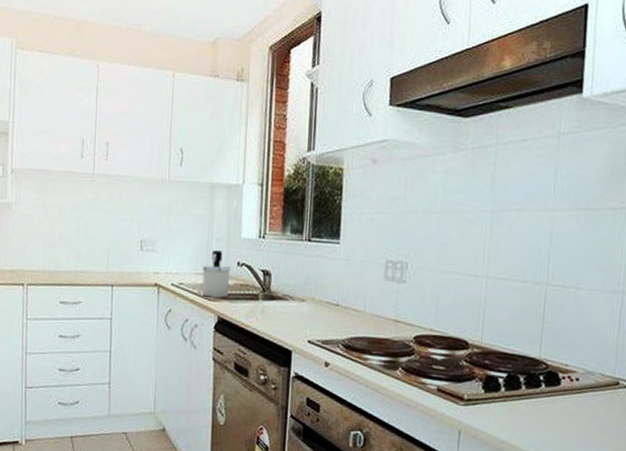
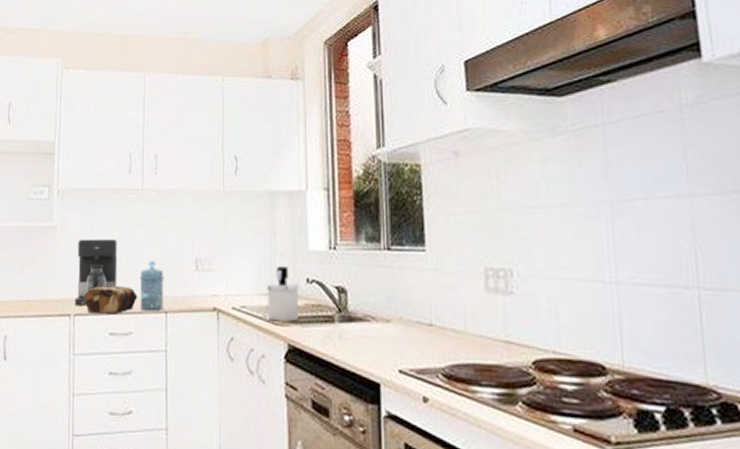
coffee maker: none [27,216,69,278] -> present [74,239,118,307]
bread loaf: none [36,259,87,285] -> present [83,285,137,313]
canister: none [88,239,112,284] -> present [139,260,164,310]

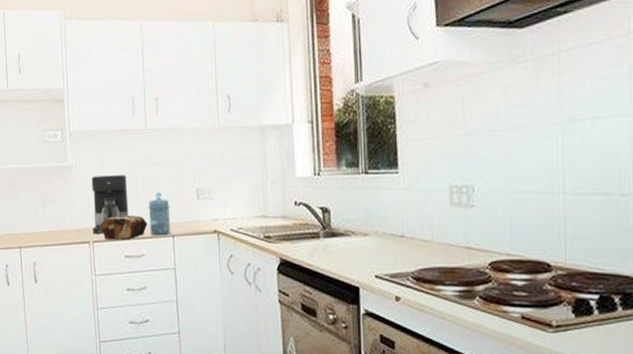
soap dispenser: present [266,266,299,322] -> none [259,192,289,239]

